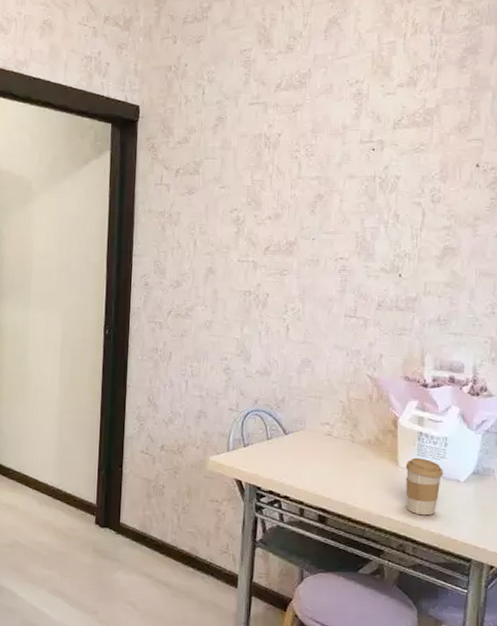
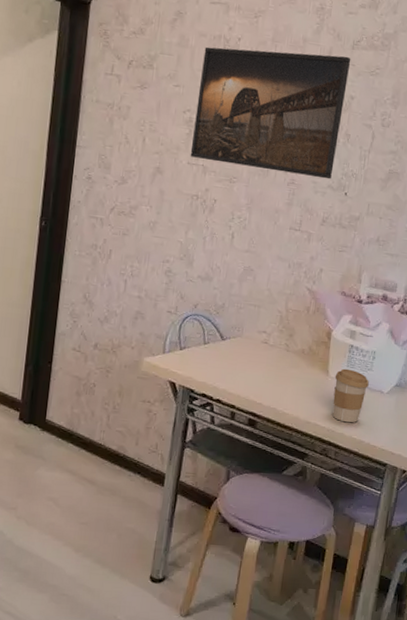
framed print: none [240,137,393,262] -> present [190,47,351,180]

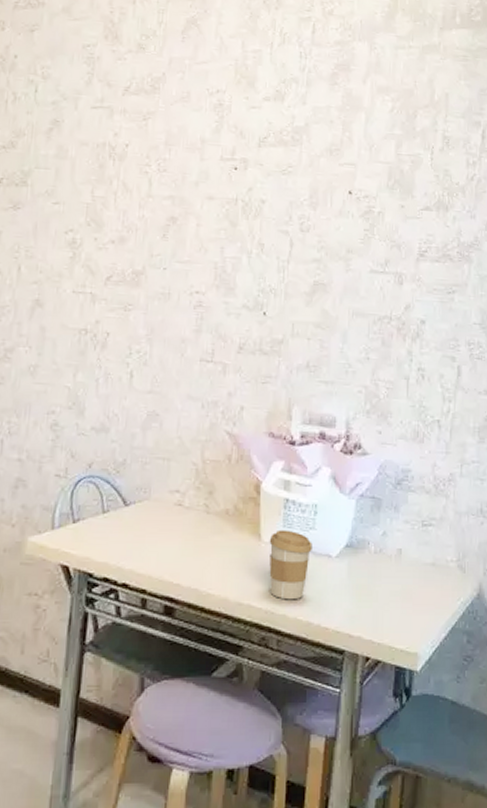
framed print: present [190,47,351,180] -> none [75,155,258,298]

